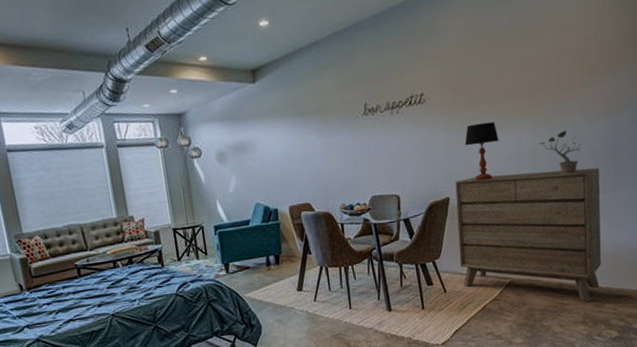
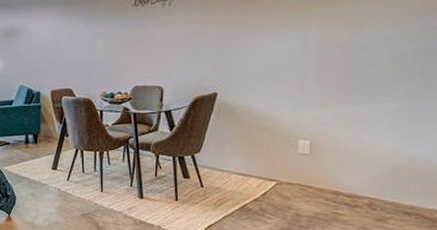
dresser: present [455,168,601,302] -> none [221,72,402,216]
table lamp: present [464,121,499,181] -> none [240,17,282,78]
potted plant: present [538,129,582,175] -> none [328,28,384,78]

